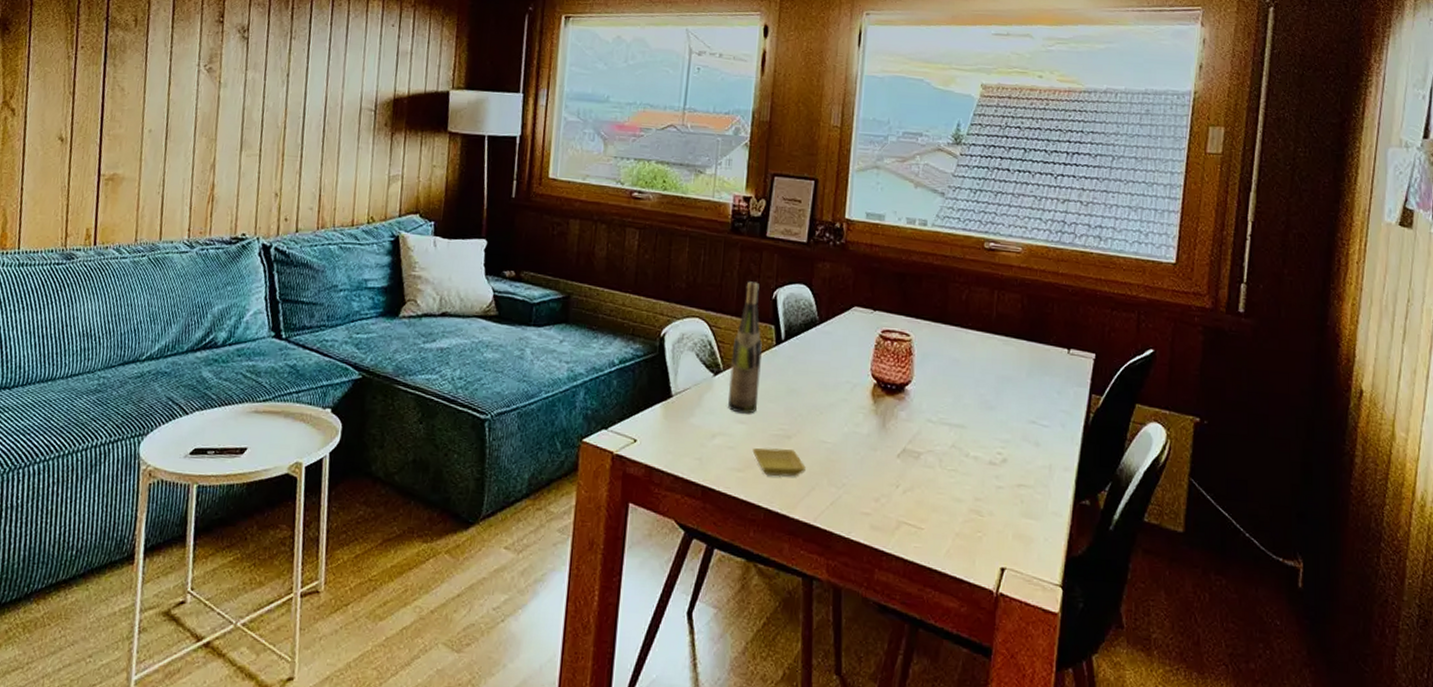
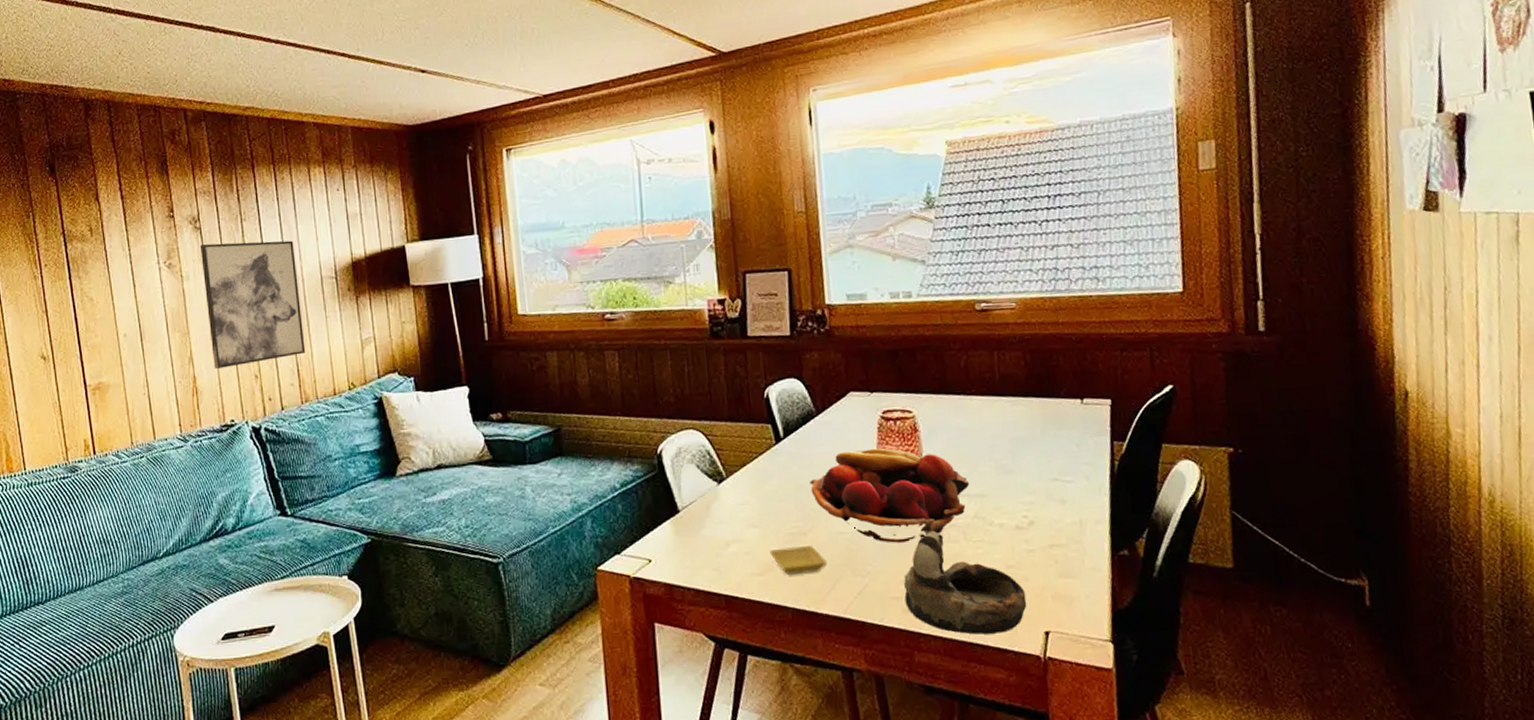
wall art: none [235,54,339,181] -> present [199,240,306,369]
wine bottle: present [728,281,762,414] -> none [732,383,767,518]
fruit basket: none [802,363,953,461] -> present [810,447,970,543]
bowl: none [874,451,989,563] -> present [904,529,1027,635]

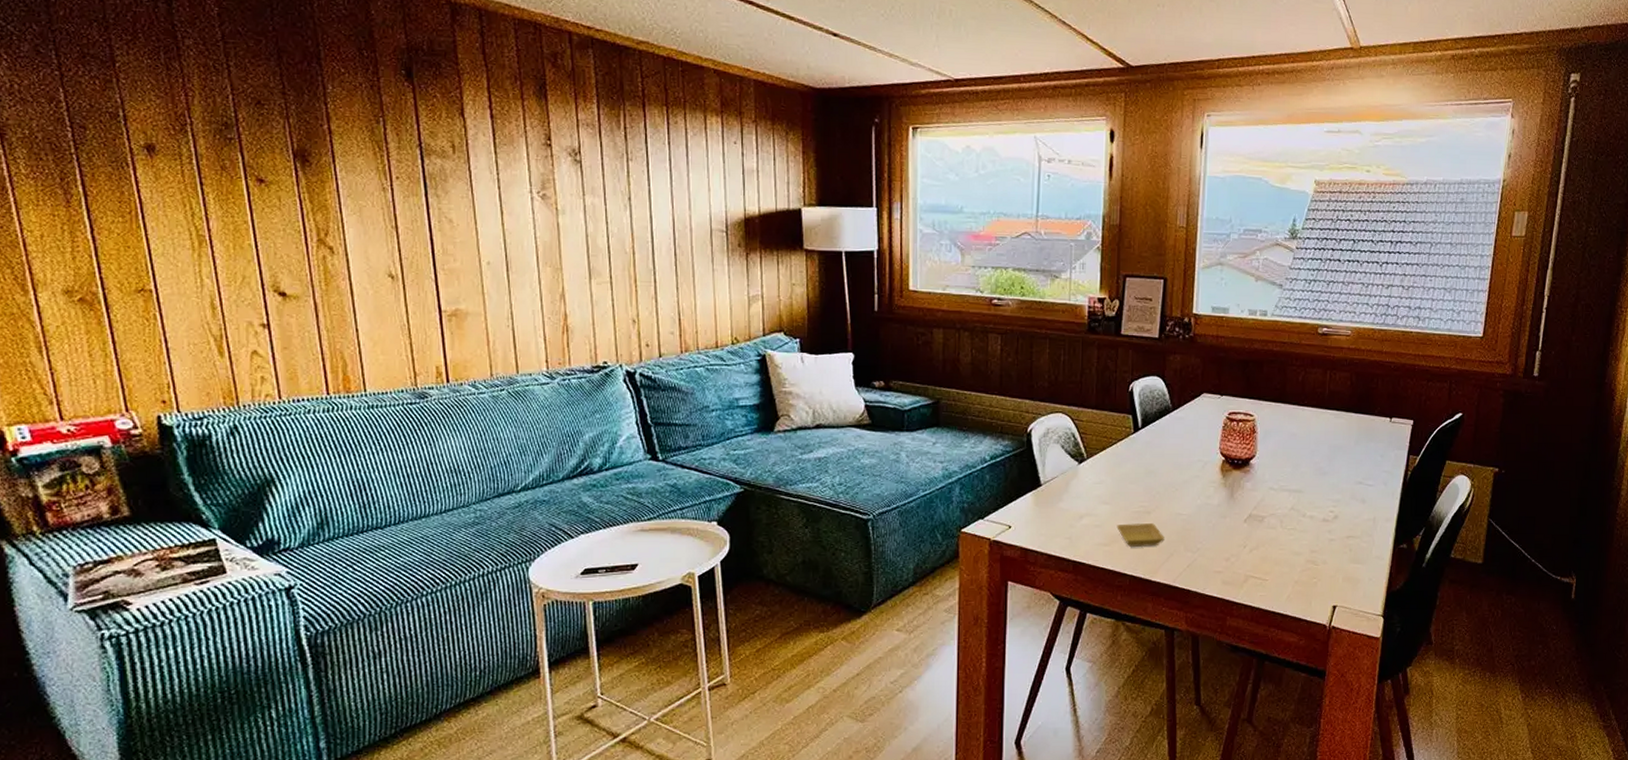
wall art: present [199,240,306,369] -> none [579,178,689,309]
fruit basket: present [810,447,970,543] -> none [1159,444,1292,526]
bowl: present [904,529,1027,635] -> none [1225,516,1323,605]

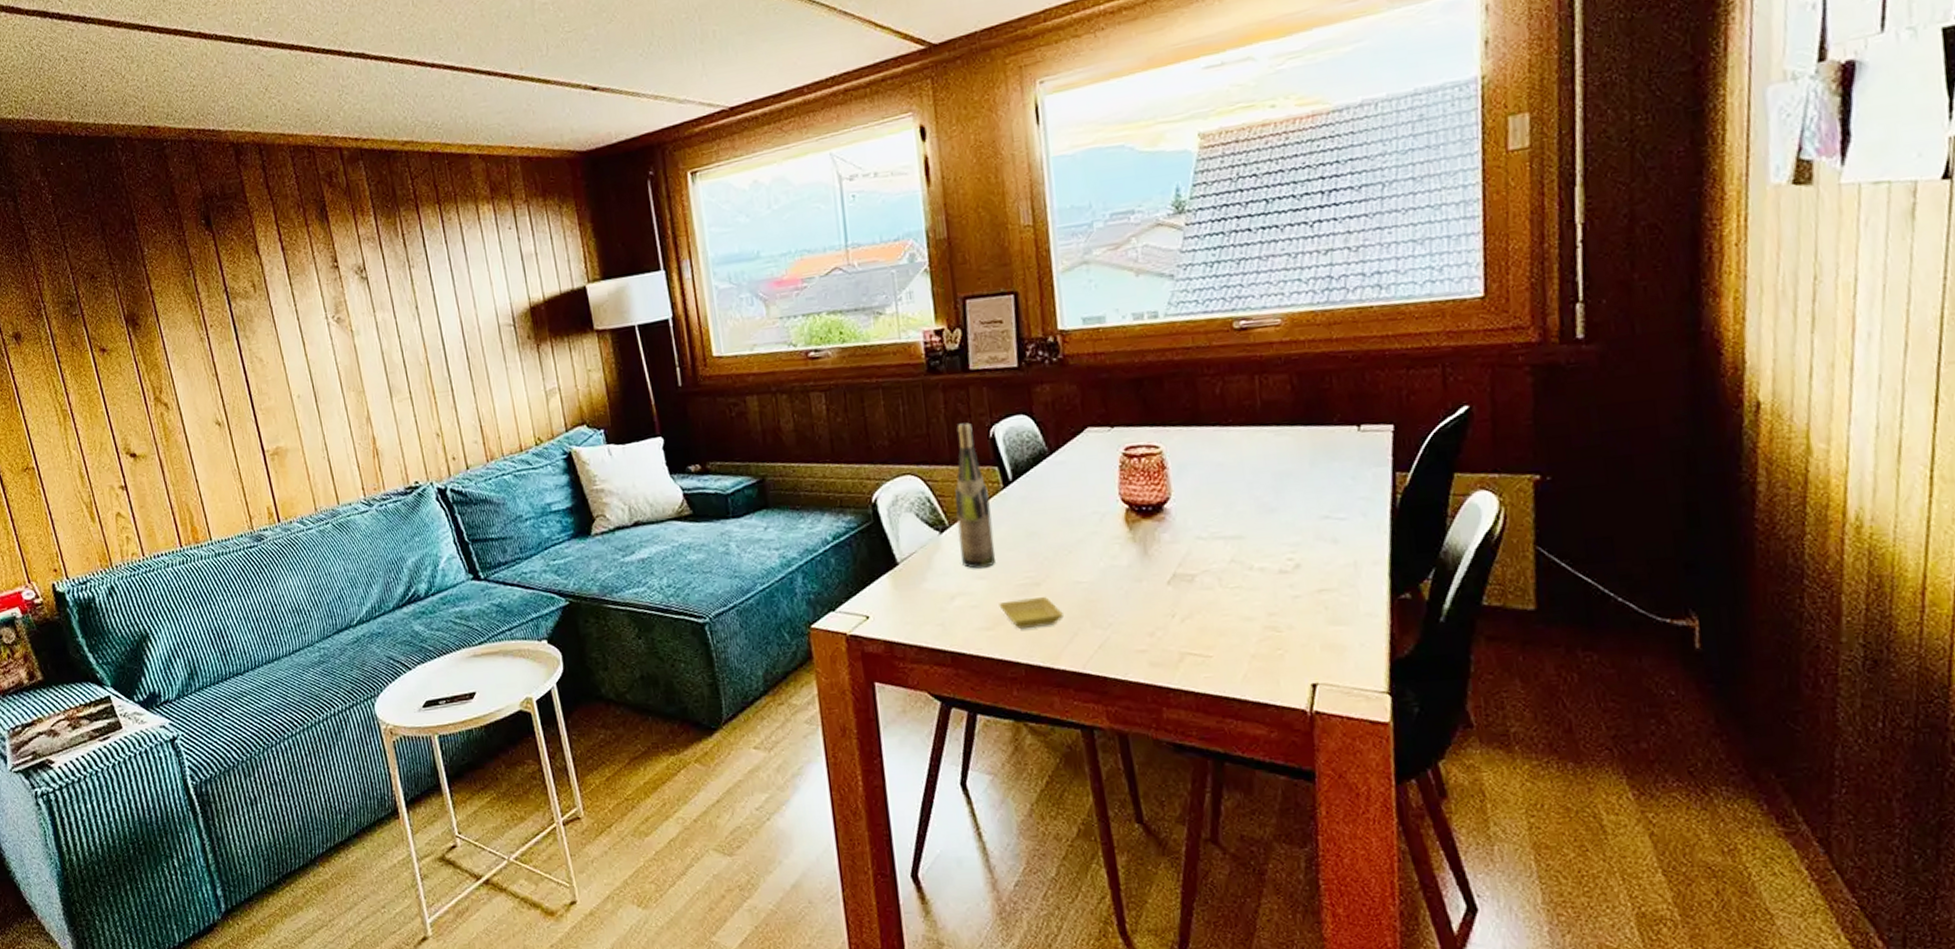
wine bottle: none [1092,376,1121,495] -> present [954,422,995,569]

